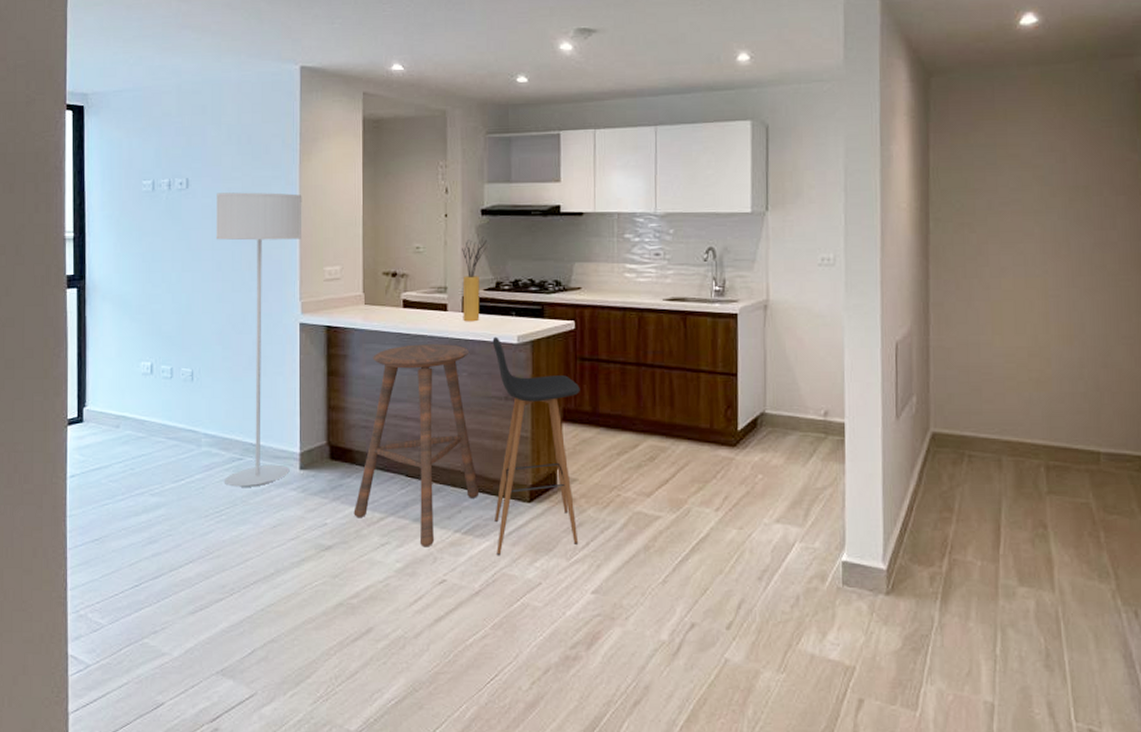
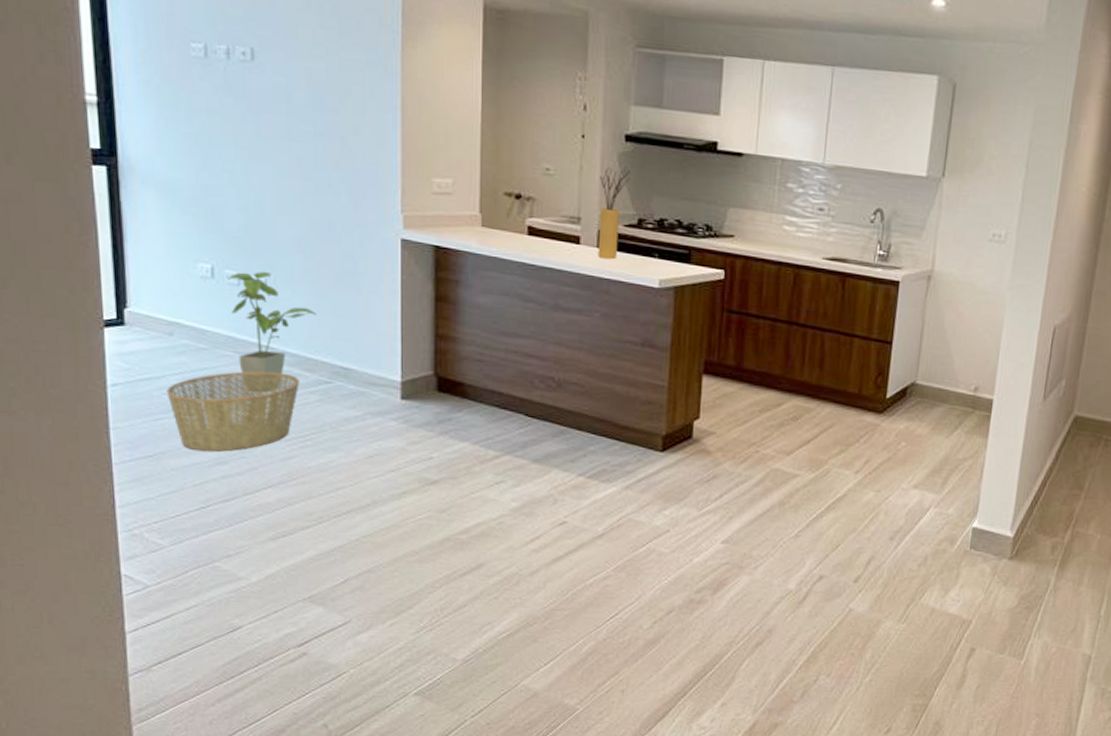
basket: none [112,454,217,532] -> present [166,371,300,452]
house plant: none [163,363,232,472] -> present [228,271,317,392]
floor lamp: present [215,192,301,487] -> none [292,71,403,414]
bar stool: present [353,344,480,548] -> none [464,277,608,489]
bar stool: present [492,336,580,556] -> none [623,278,725,502]

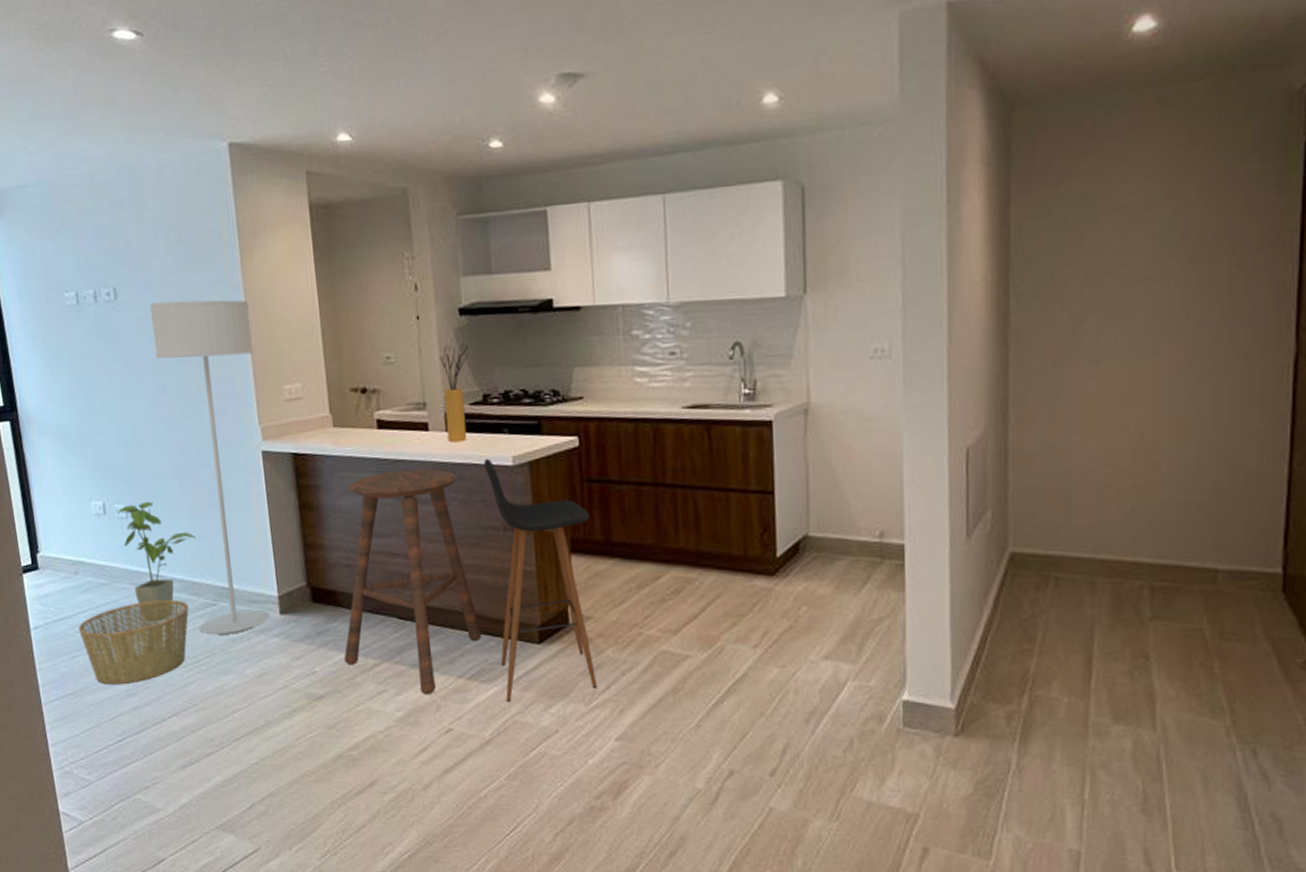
floor lamp: none [292,71,403,414] -> present [150,300,269,635]
bar stool: none [464,277,608,489] -> present [344,469,482,695]
bar stool: none [623,278,725,502] -> present [483,458,598,703]

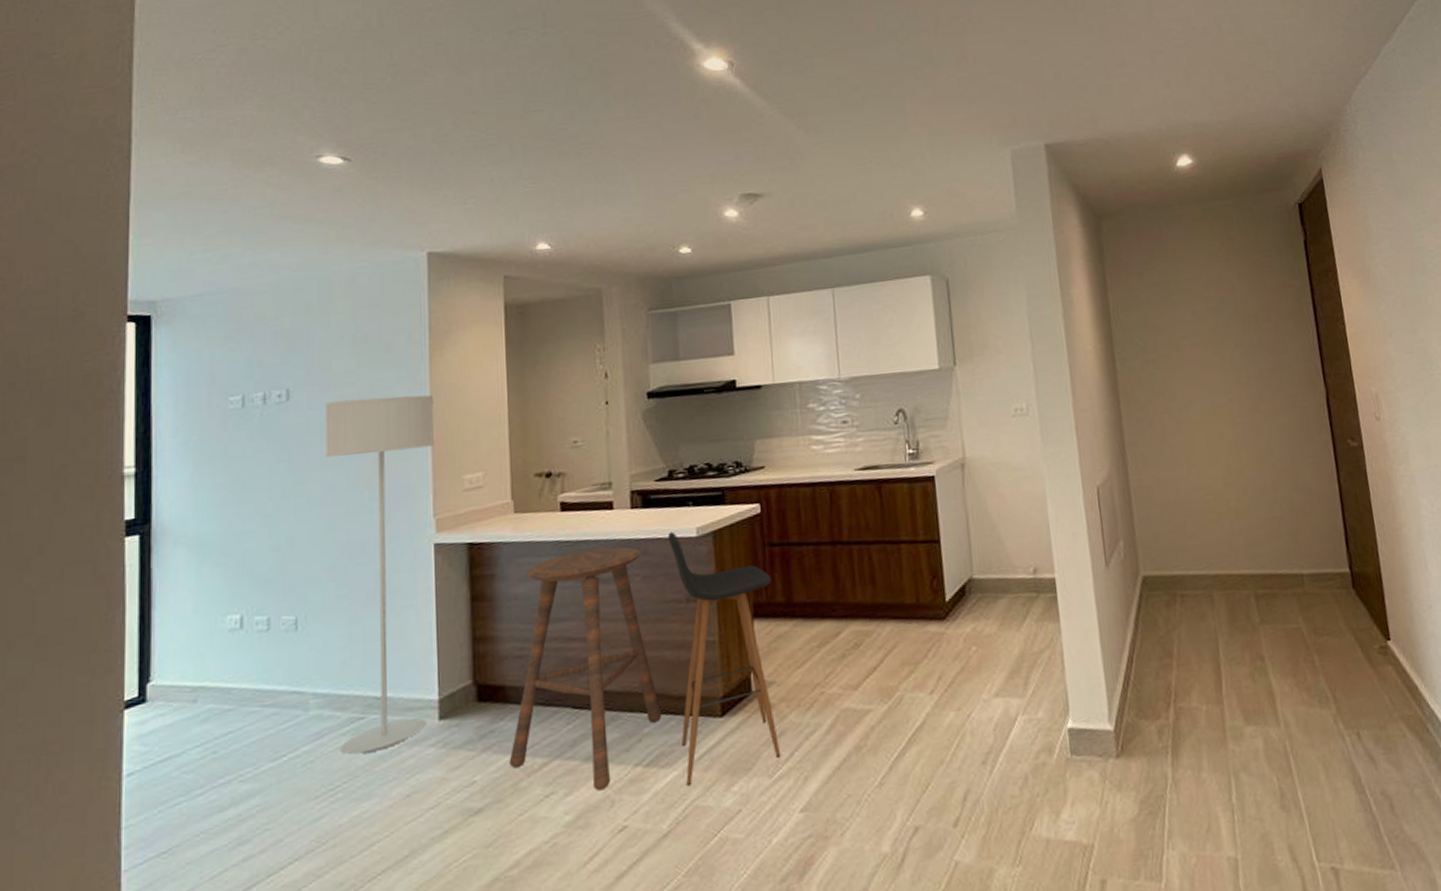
basket: present [78,600,189,685] -> none [186,718,331,834]
house plant: present [117,501,197,620] -> none [257,609,349,746]
vase: present [440,341,469,443] -> none [627,422,656,519]

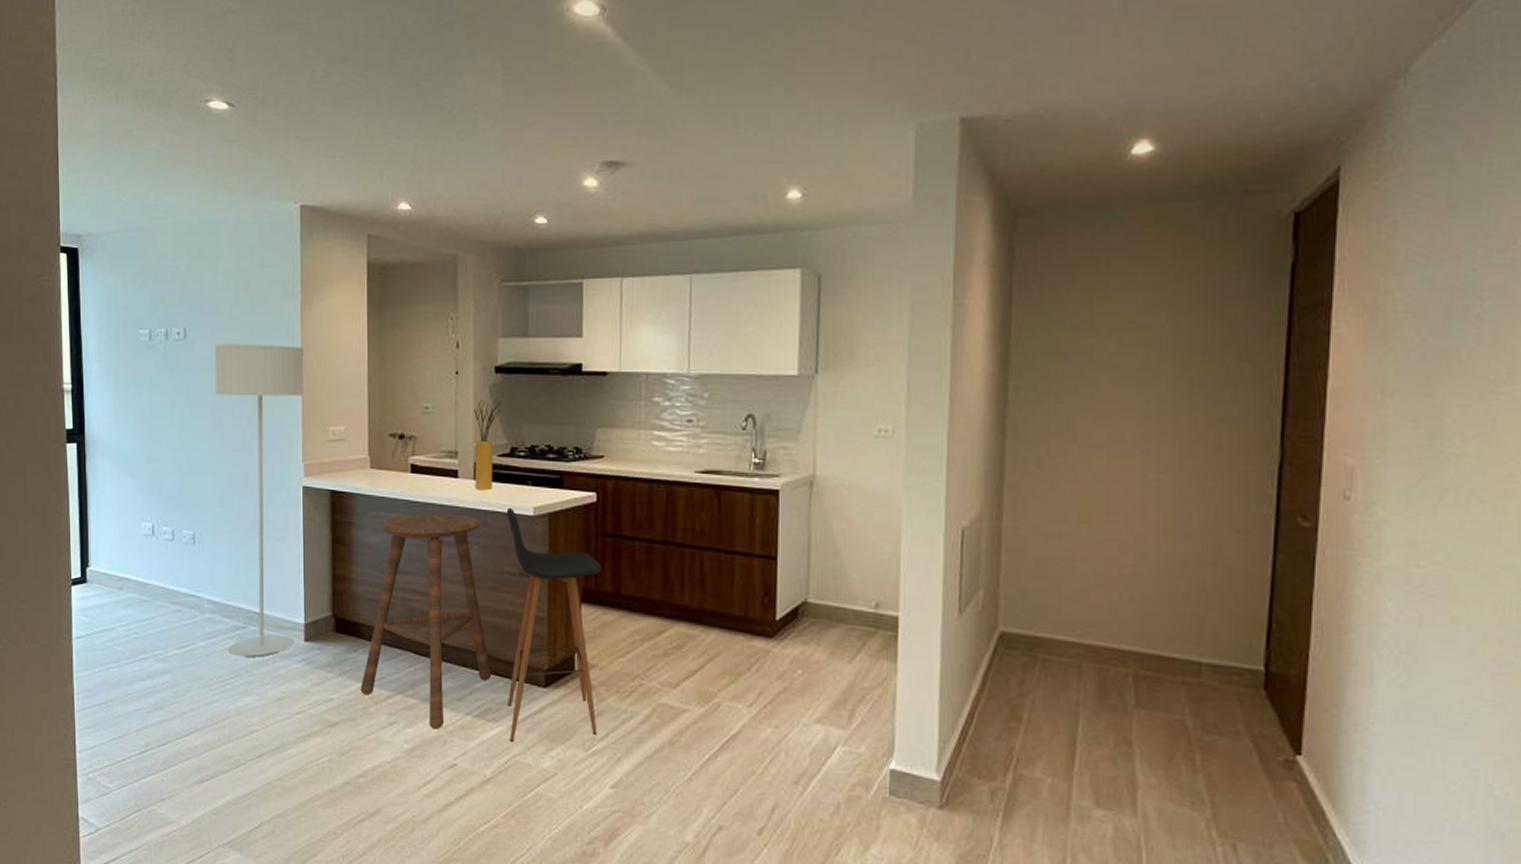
vase: none [627,422,656,519] -> present [474,397,501,491]

